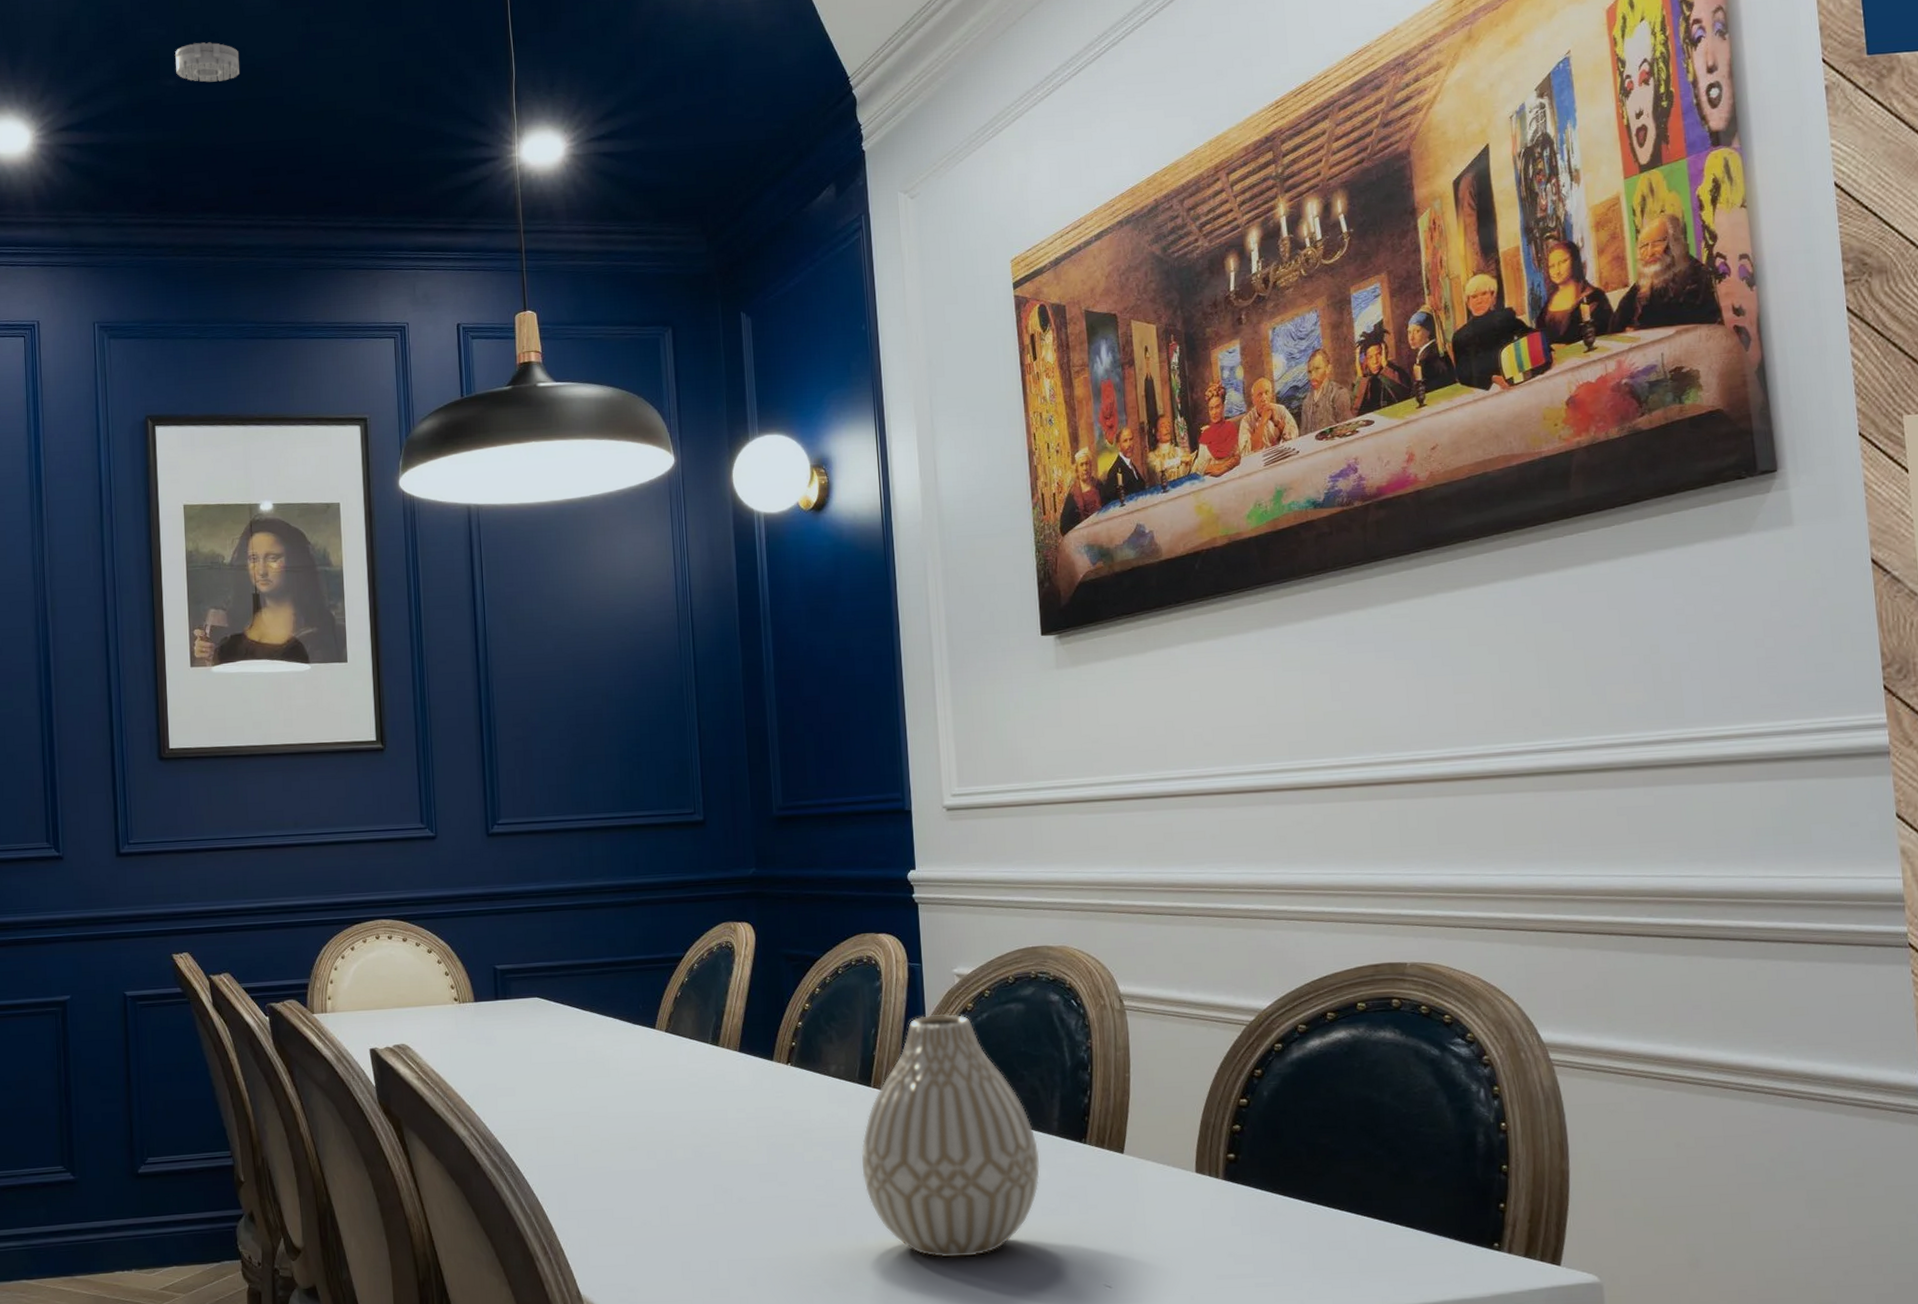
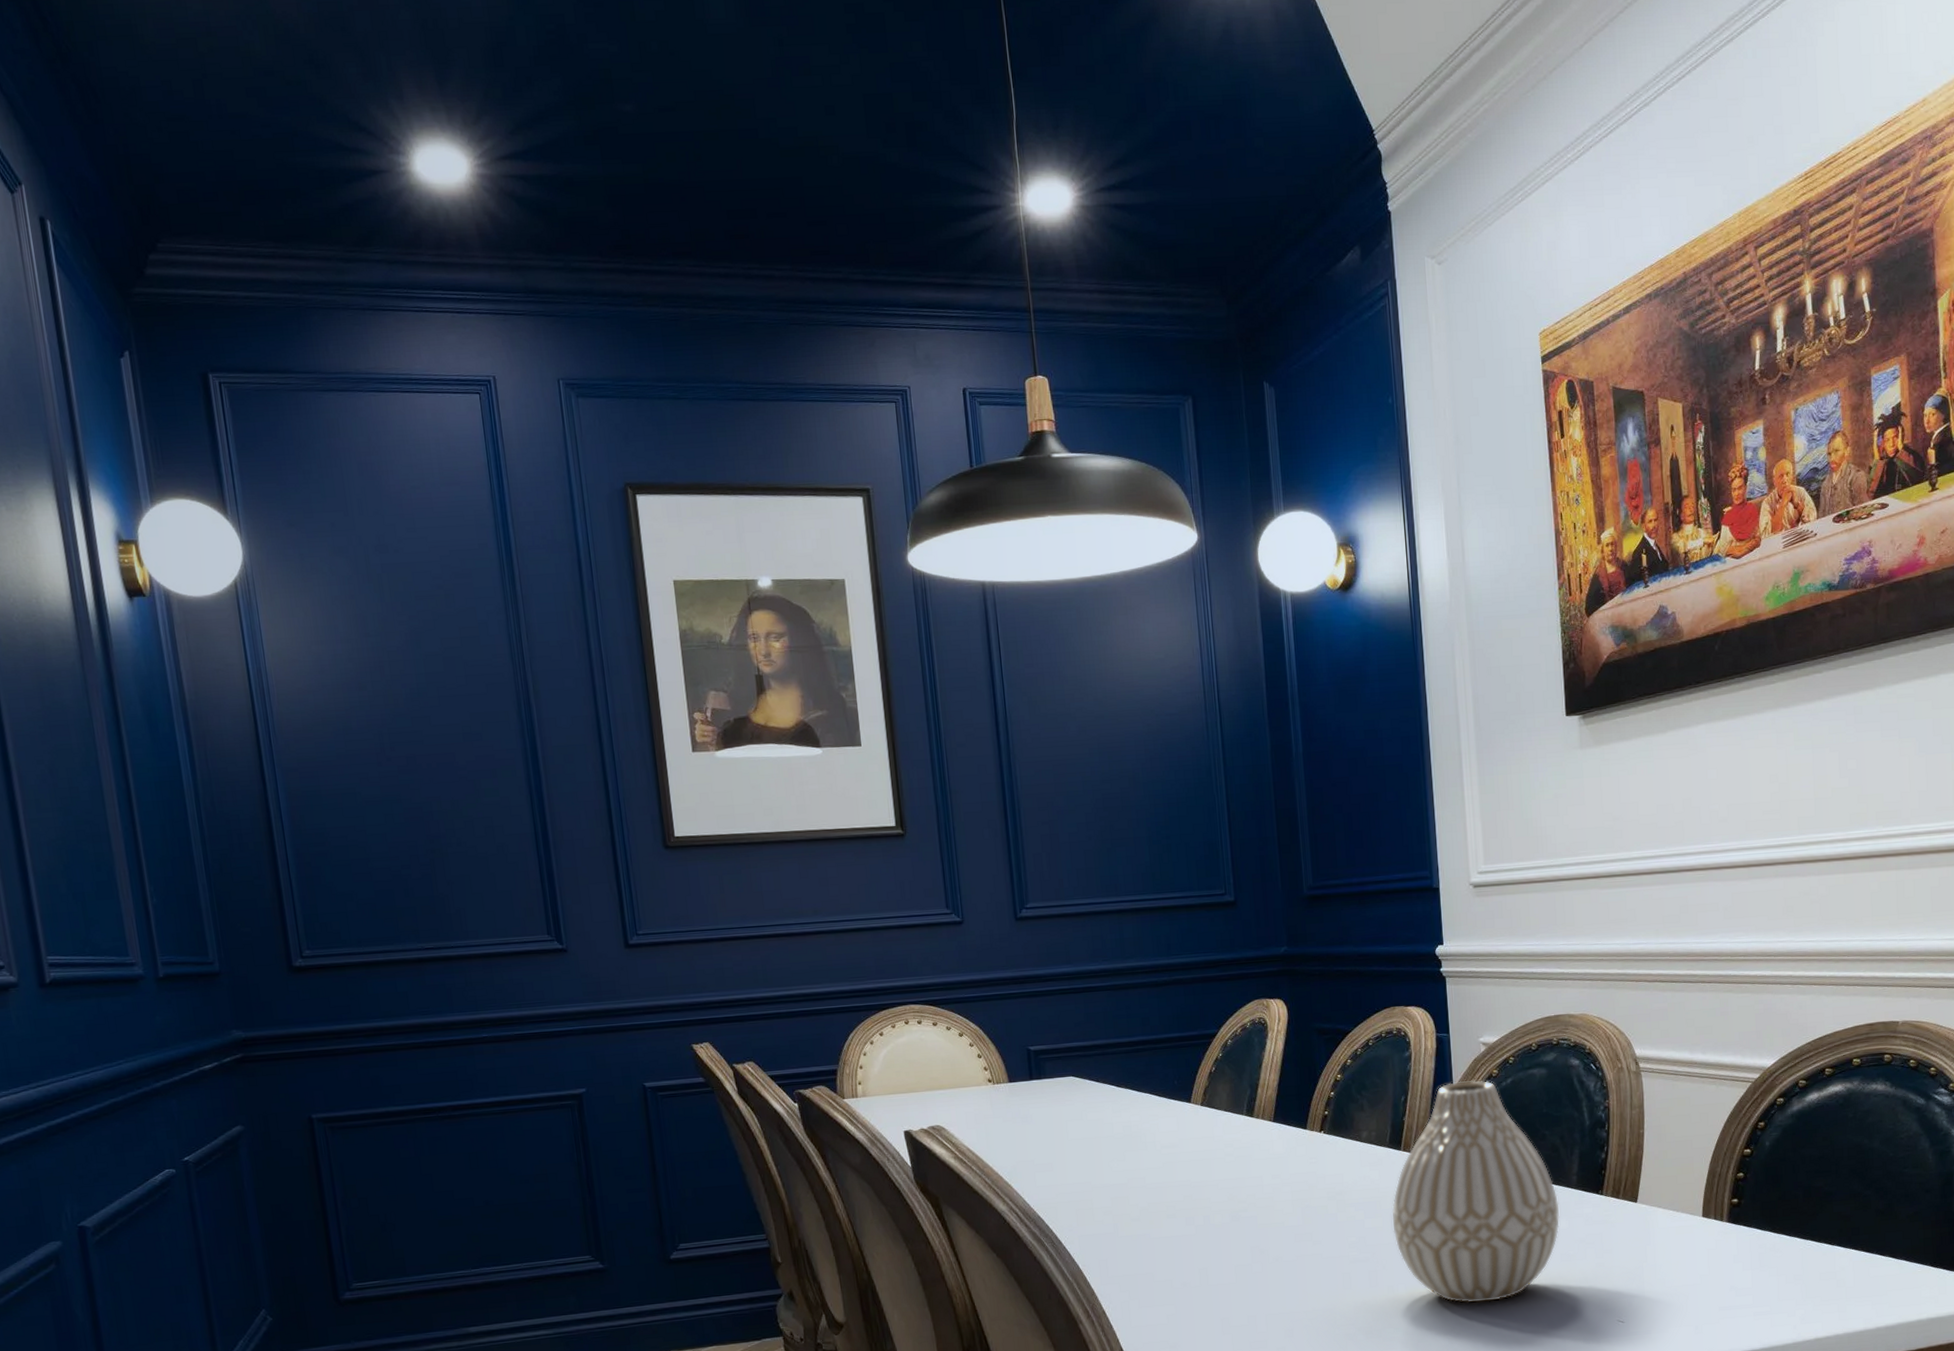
smoke detector: present [175,42,239,82] -> none [630,62,706,109]

